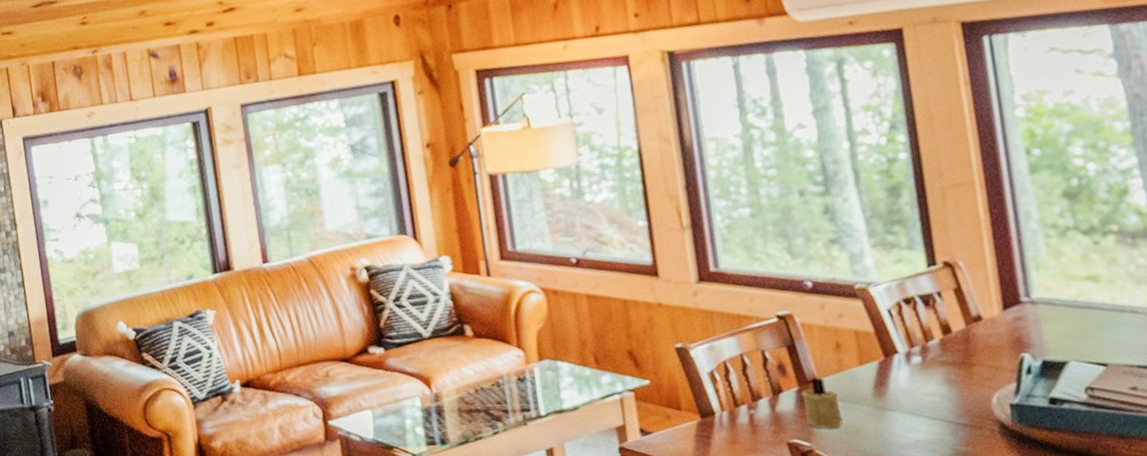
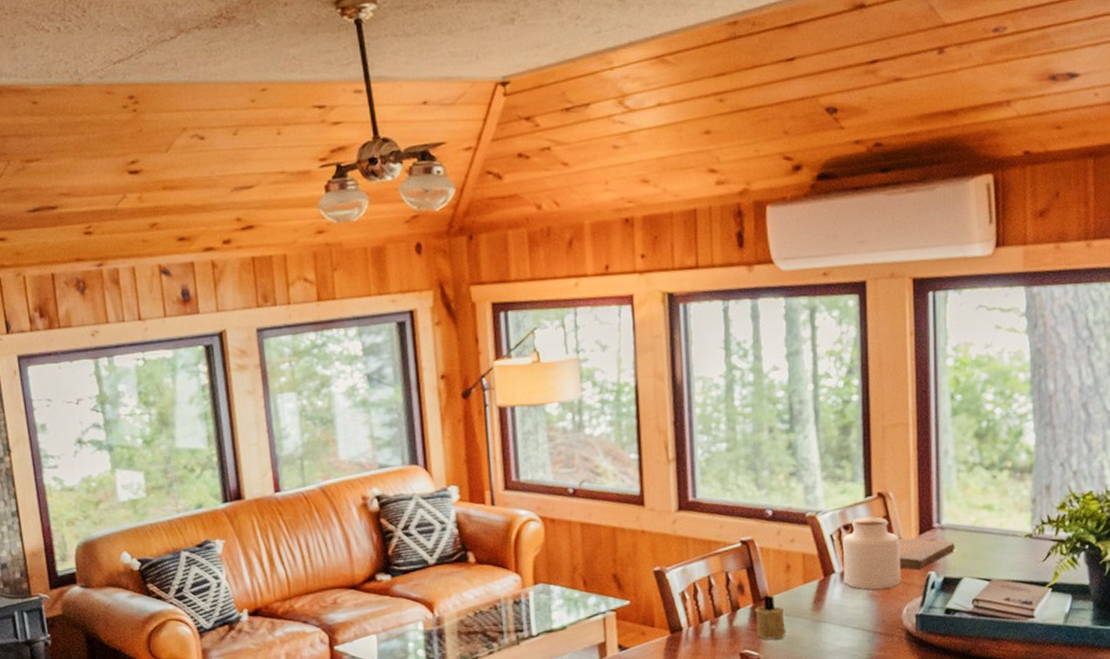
jar: none [904,289,986,373] -> present [843,516,901,590]
notebook: none [976,313,1054,351] -> present [898,537,955,570]

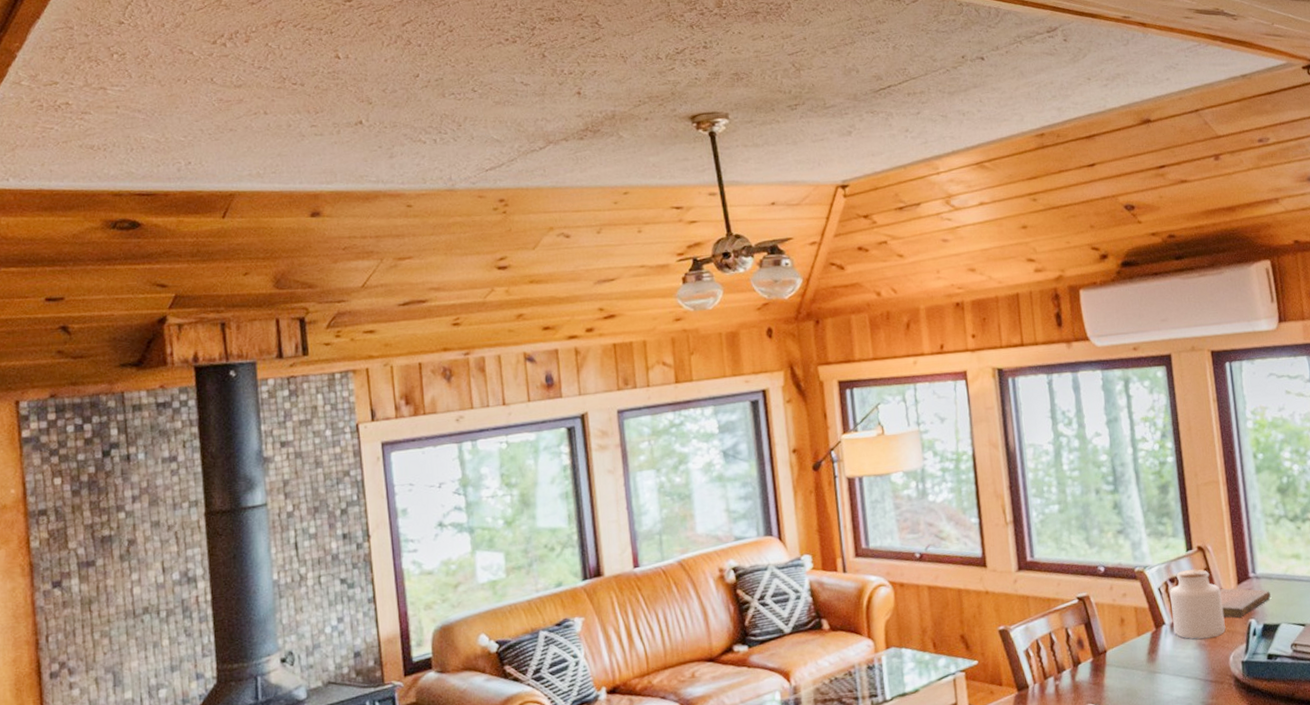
candle: present [754,595,786,640] -> none [1094,649,1125,693]

